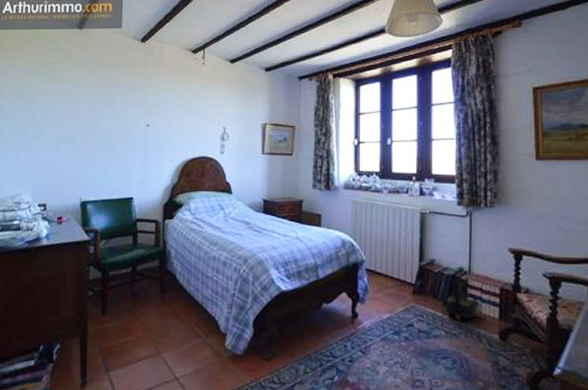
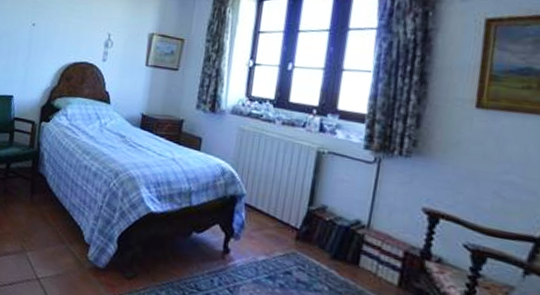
backpack: present [446,279,482,320] -> none [333,232,378,279]

